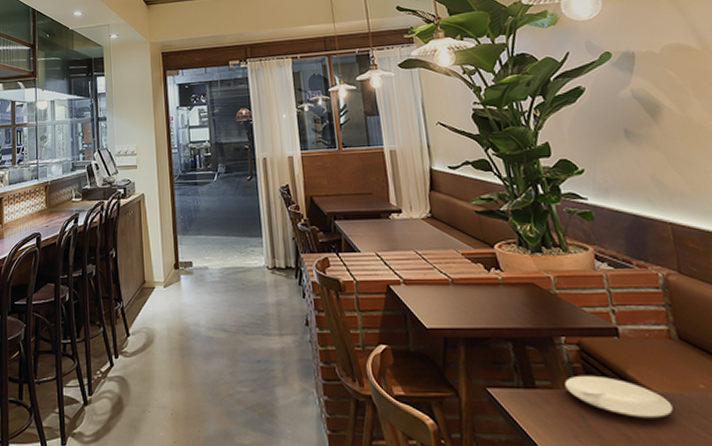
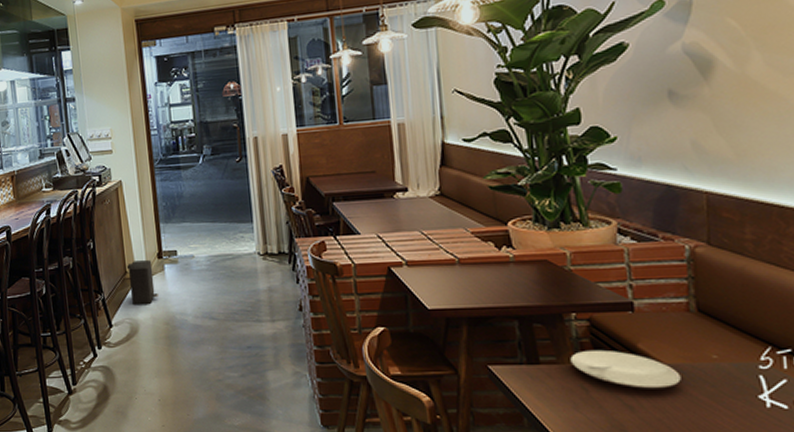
pedal bin: none [146,270,175,315] -> present [127,260,160,306]

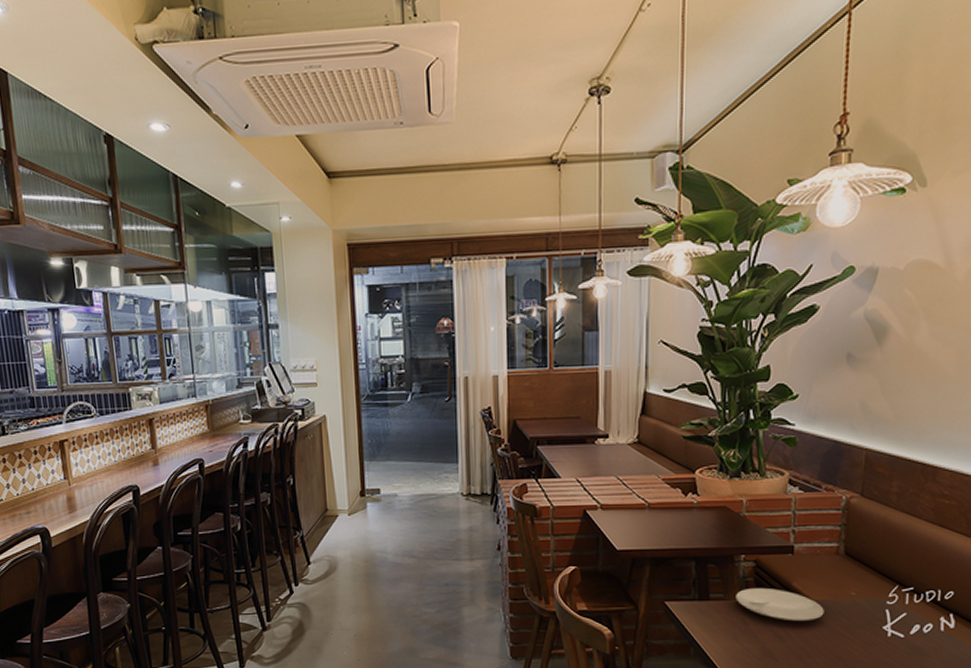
pedal bin: present [127,260,160,306] -> none [328,498,360,543]

